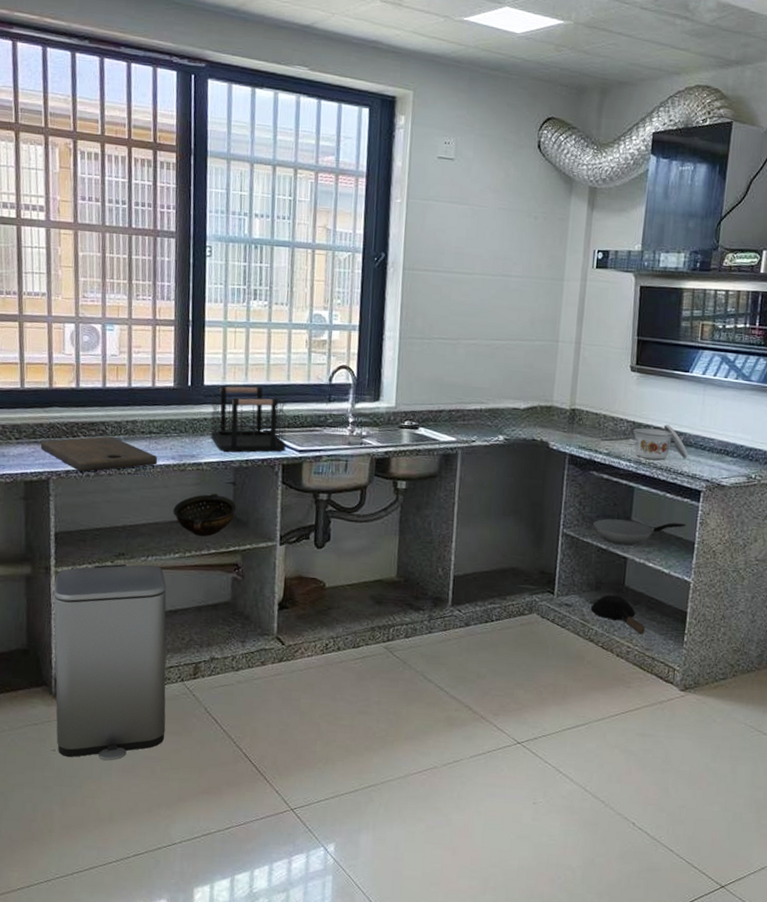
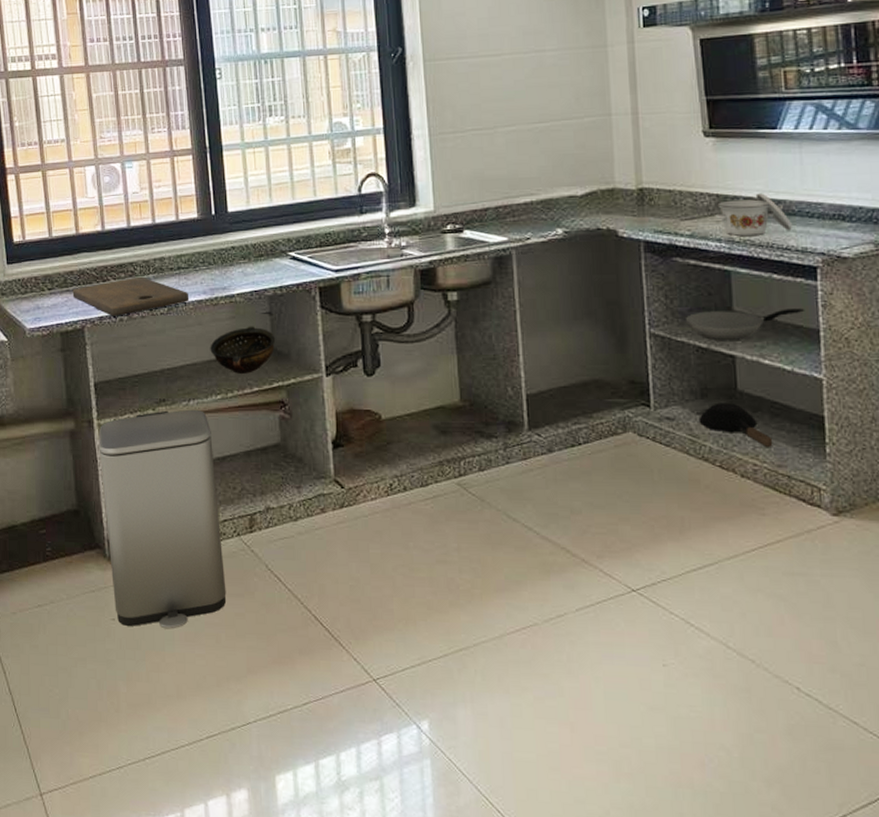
dish rack: present [210,385,287,452] -> none [236,206,320,280]

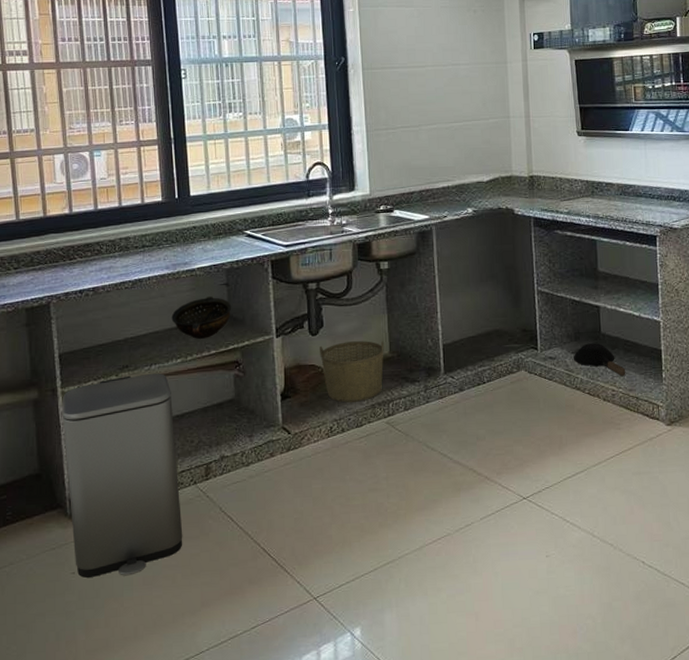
cutting board: present [72,276,190,316] -> none [39,254,153,292]
basket: none [376,385,454,457] -> present [320,341,384,403]
wok: present [686,308,805,341] -> none [564,268,649,295]
cooking pot: present [715,193,794,236] -> none [585,180,640,213]

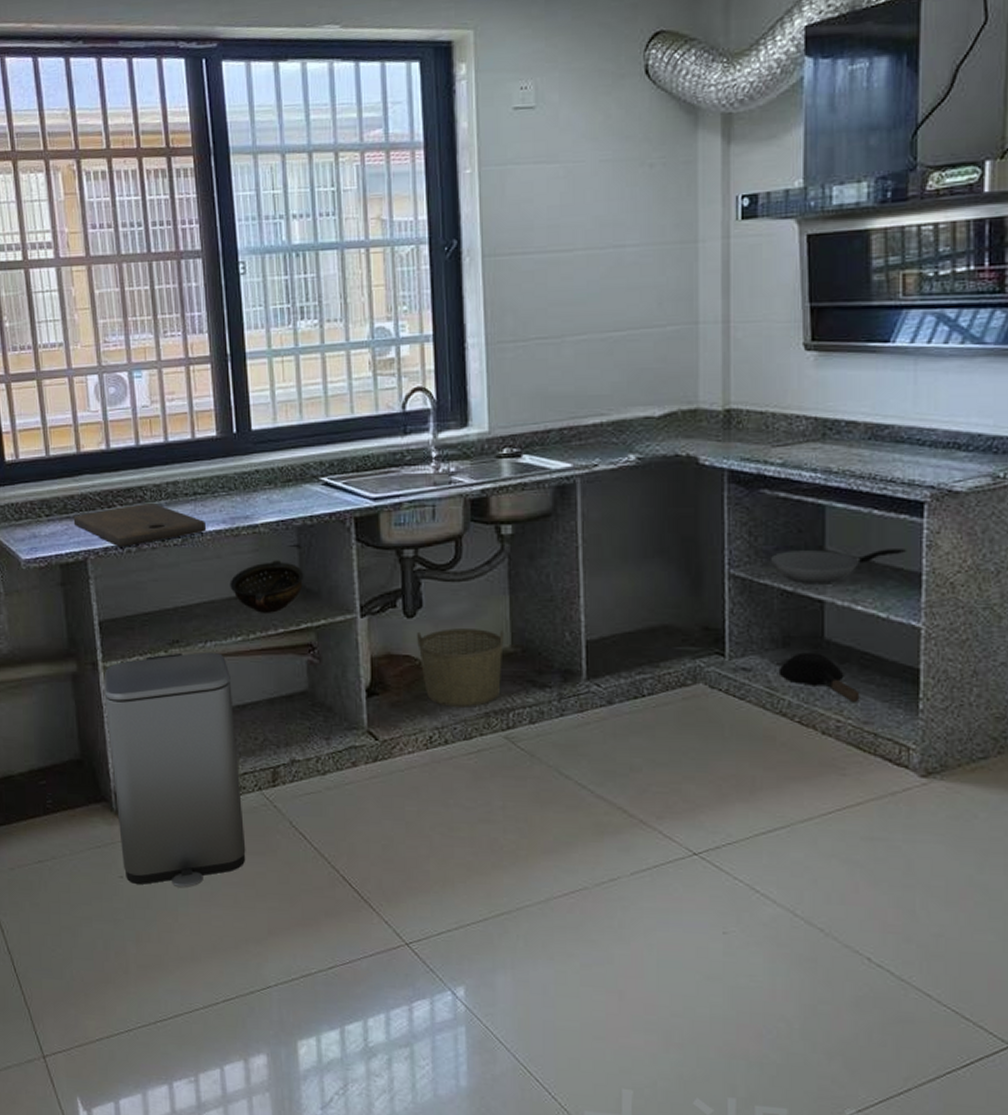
cutting board: none [39,254,153,292] -> present [73,502,207,547]
wok: none [564,268,649,295] -> present [771,549,907,585]

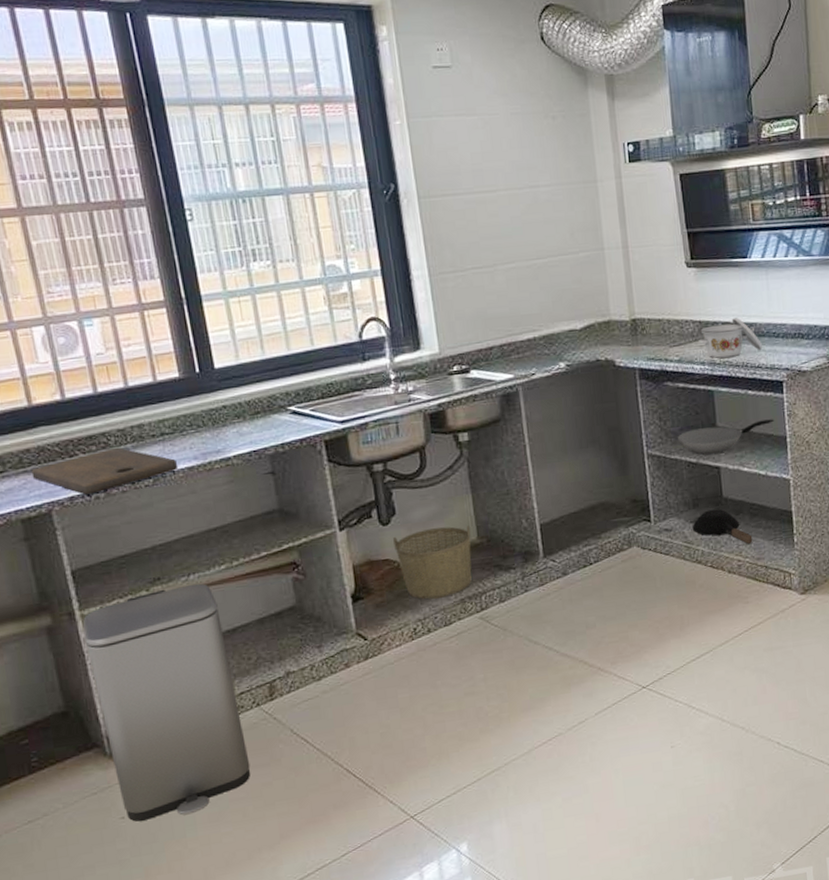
colander: present [230,560,304,613] -> none [207,488,282,540]
cooking pot: none [811,417,901,465] -> present [699,318,763,359]

